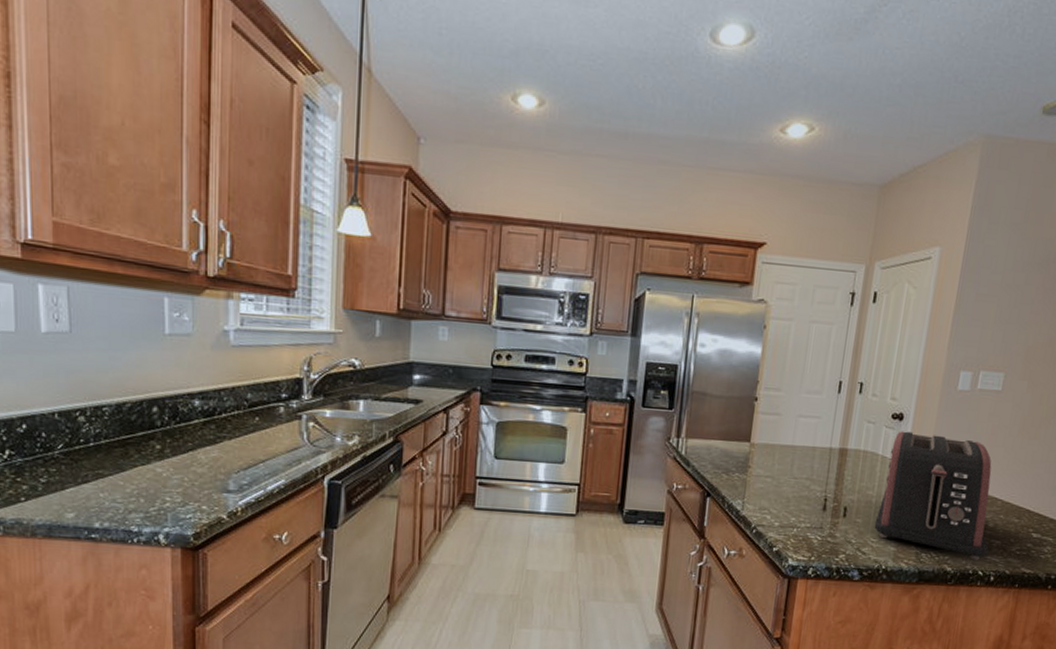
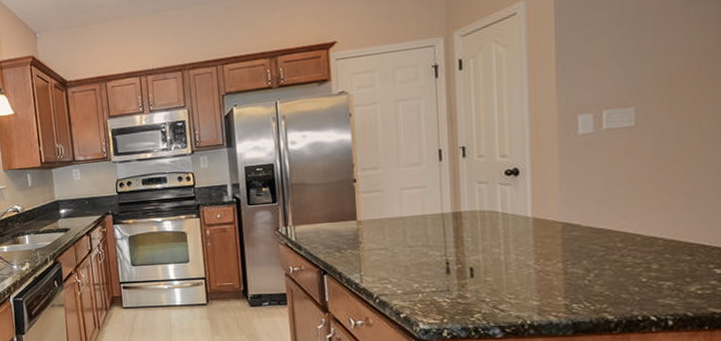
toaster: present [874,431,992,560] -> none [508,182,658,305]

